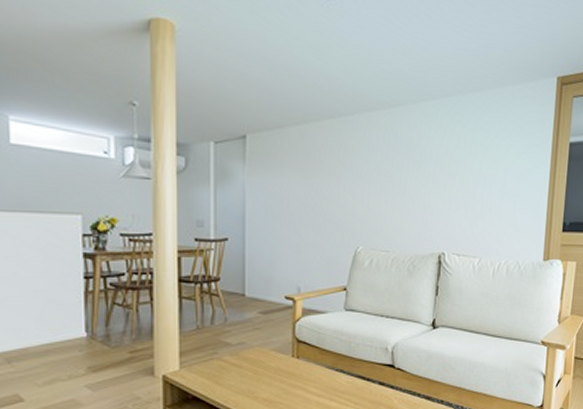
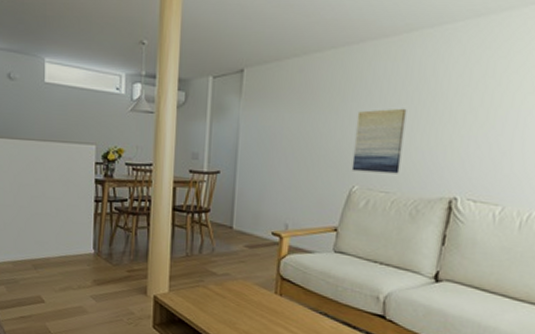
wall art: none [355,174,399,234] -> present [351,108,407,174]

